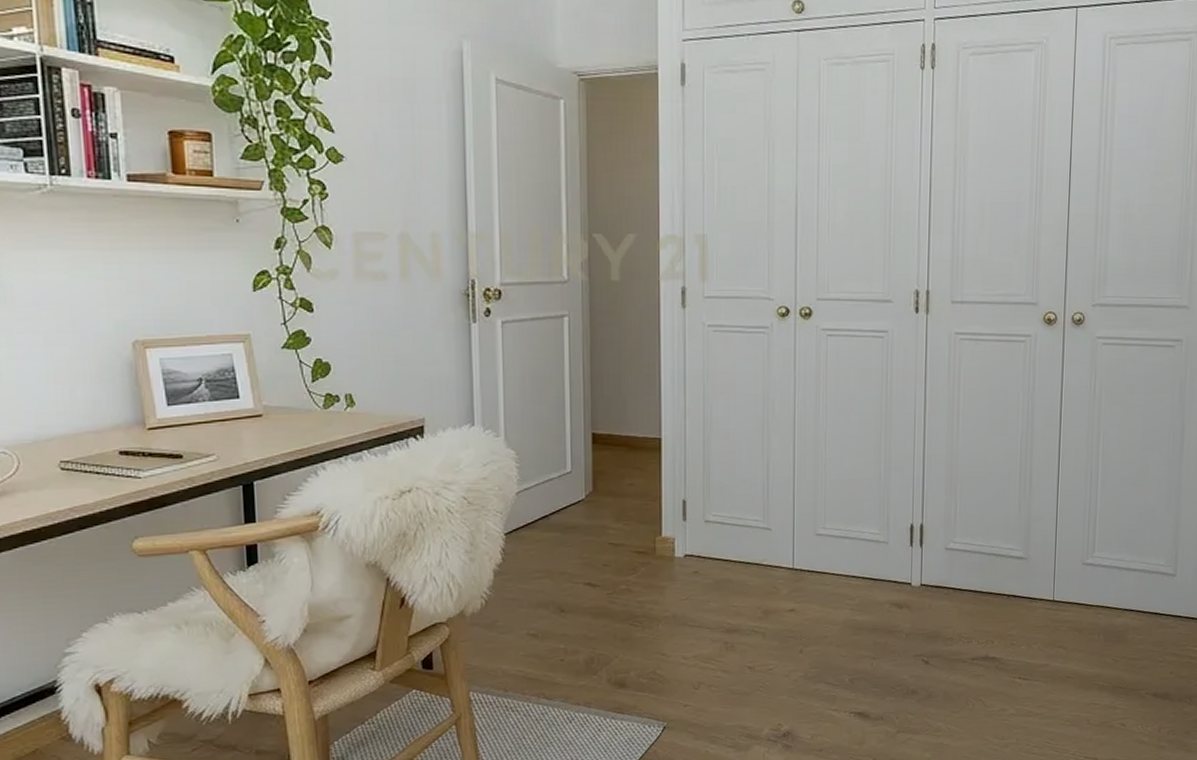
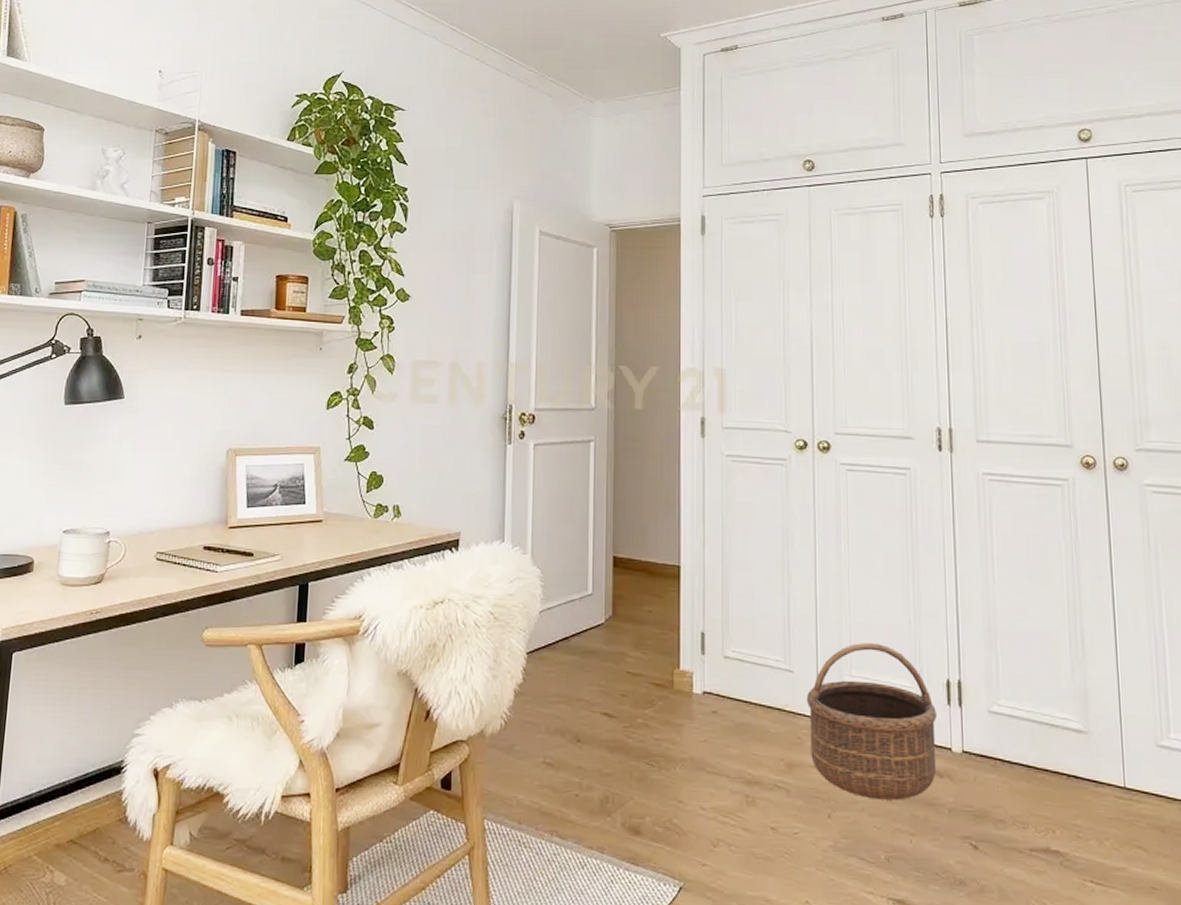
basket: none [782,496,900,633] -> present [806,642,937,800]

